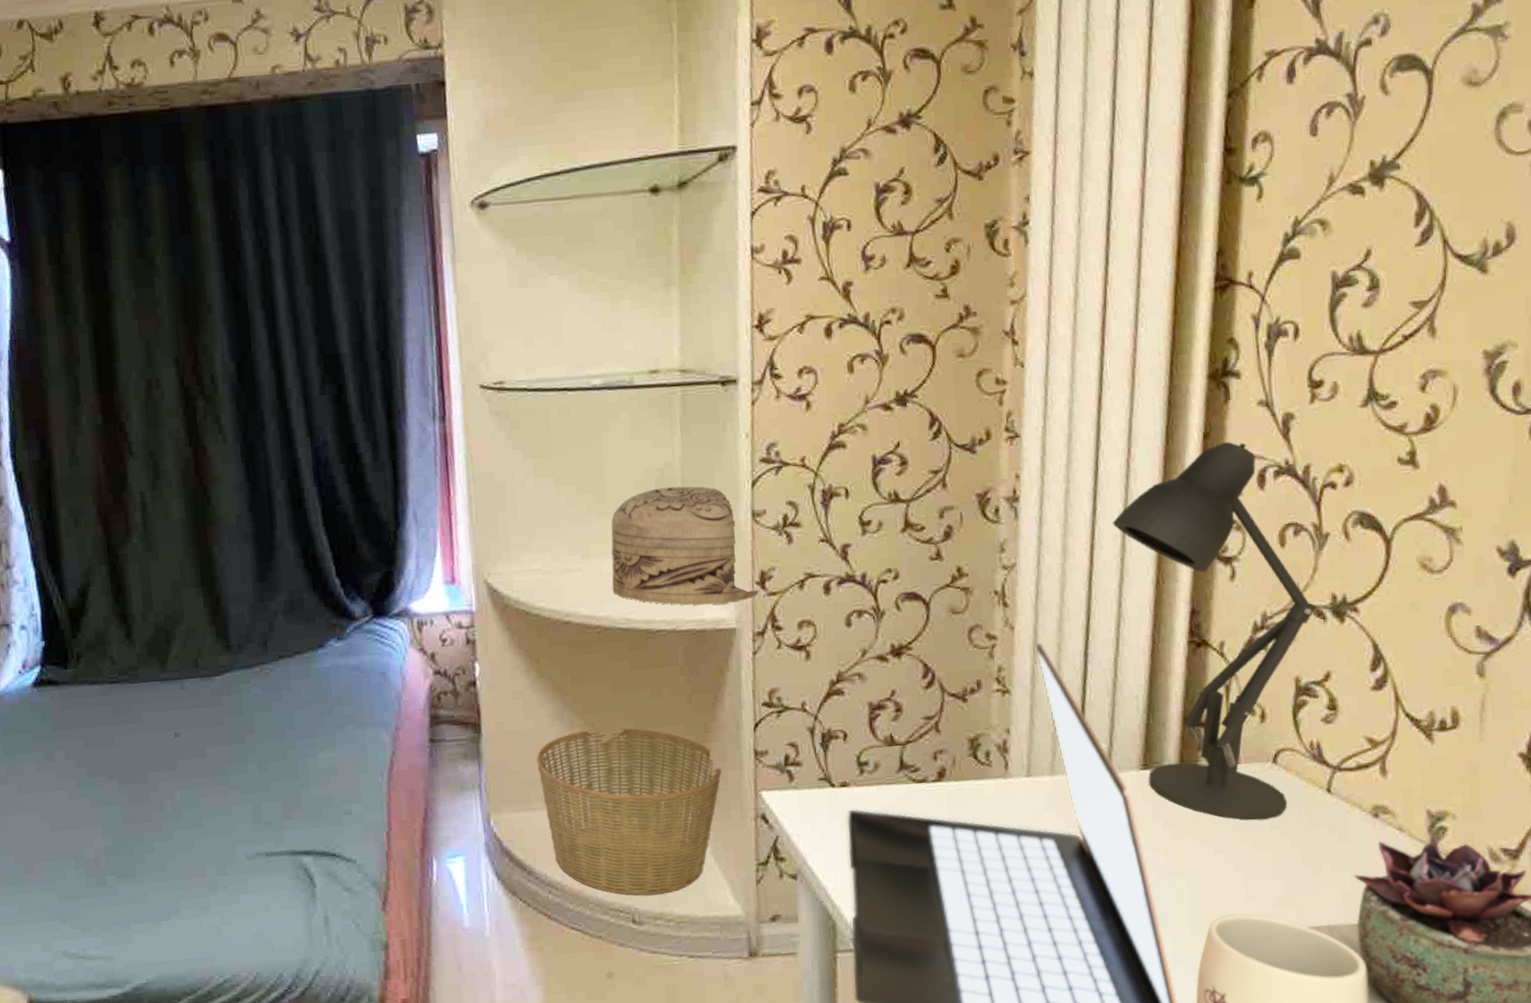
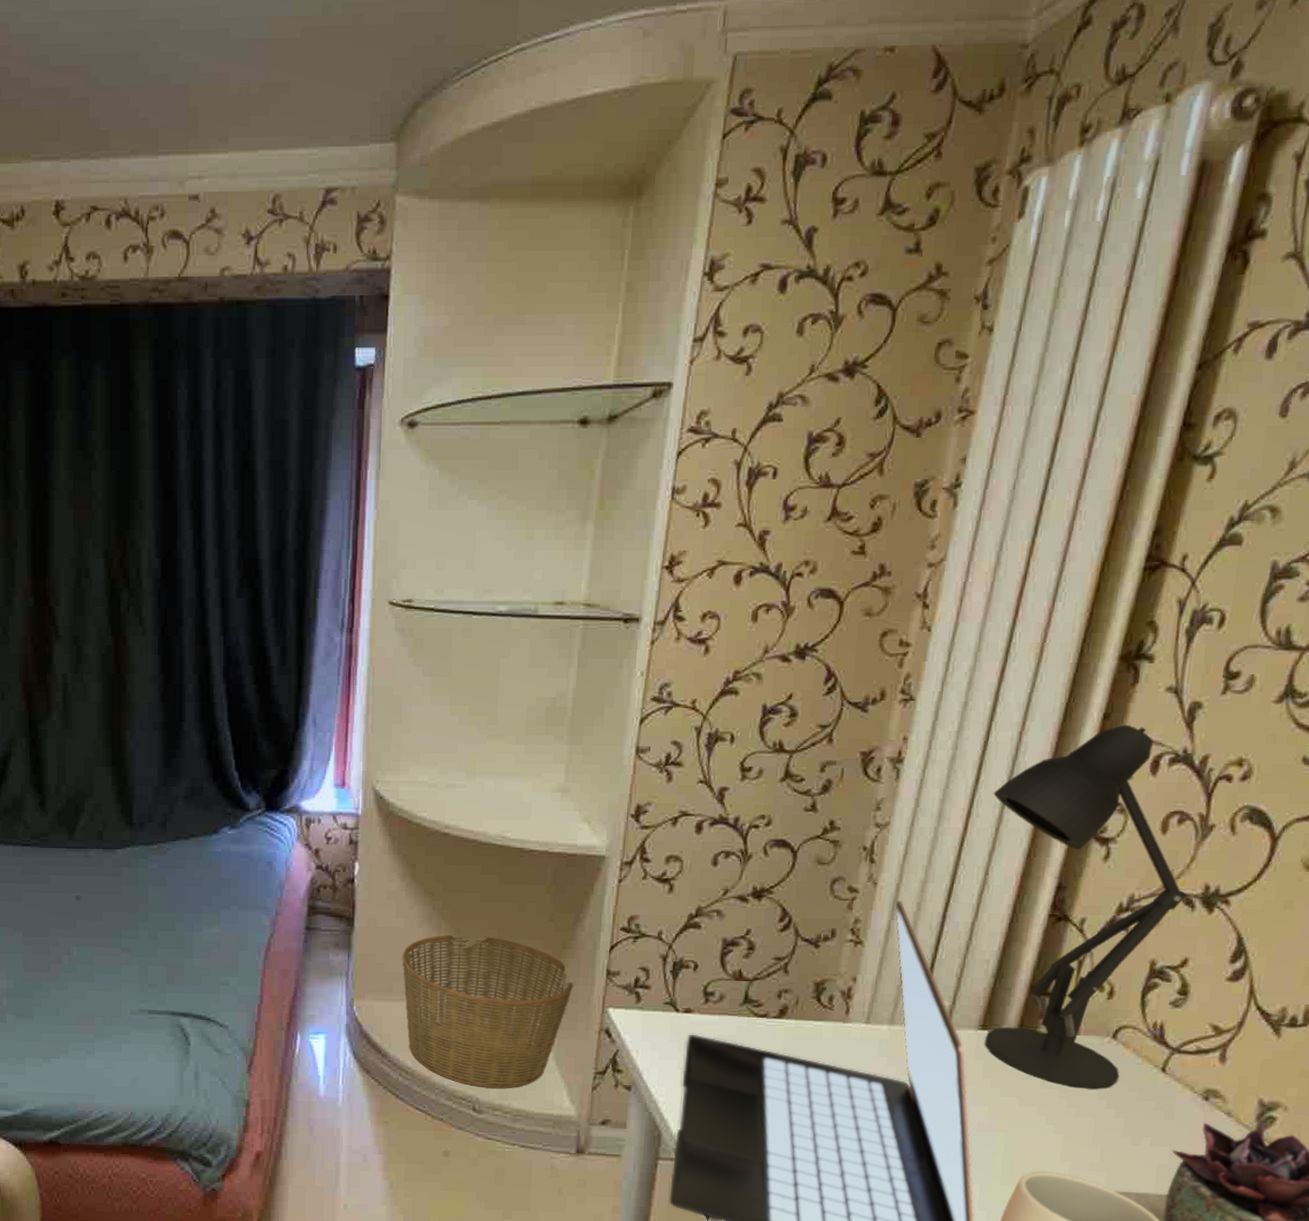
decorative box: present [611,486,760,606] -> none [492,716,634,832]

